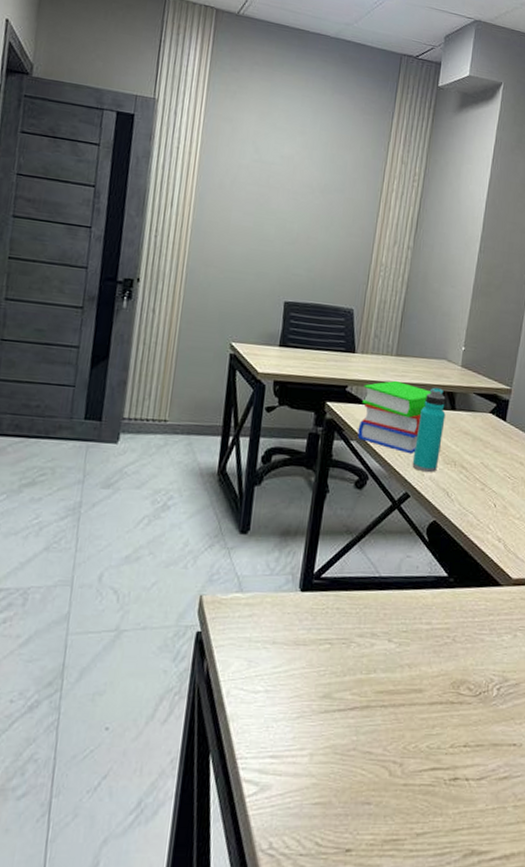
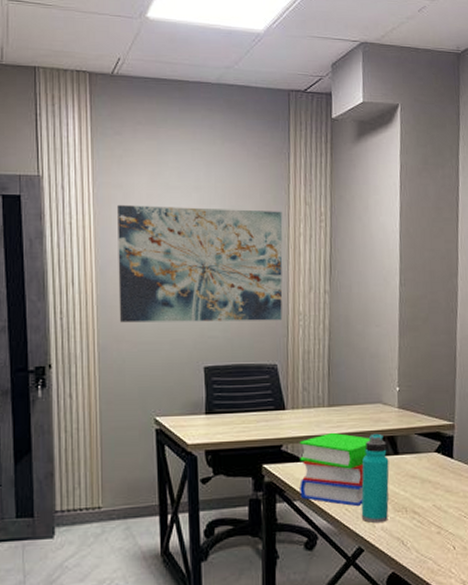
wall art: none [211,137,379,269] -> present [117,205,283,323]

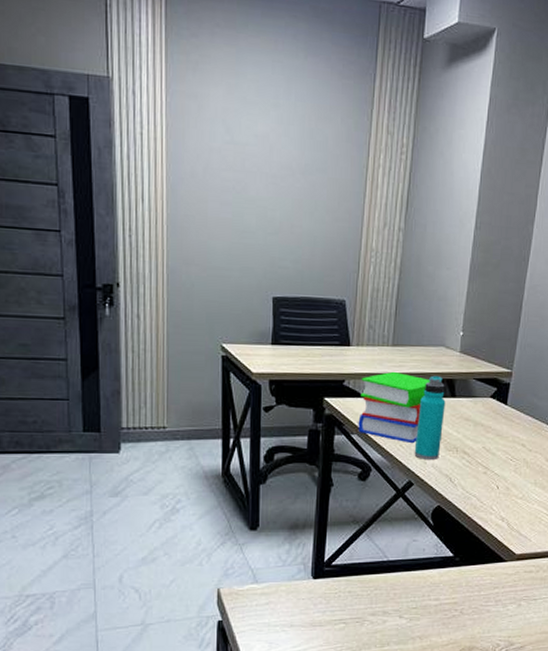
wall art: present [117,205,283,323] -> none [189,118,363,256]

